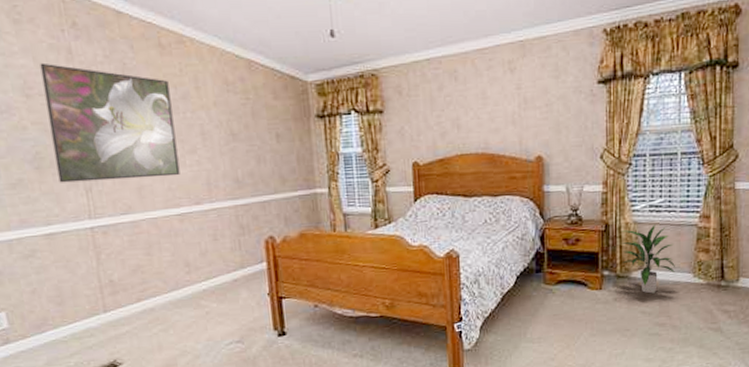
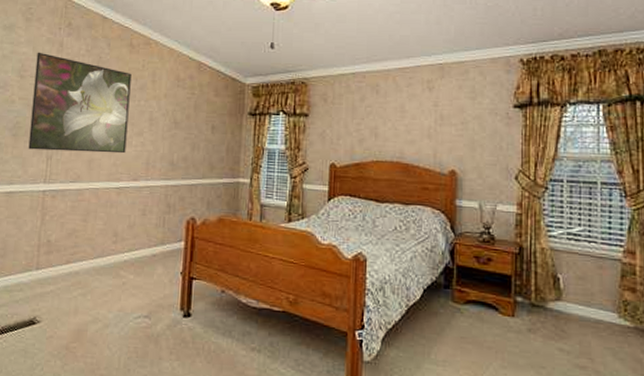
indoor plant: present [620,224,675,294] -> none [536,253,597,330]

